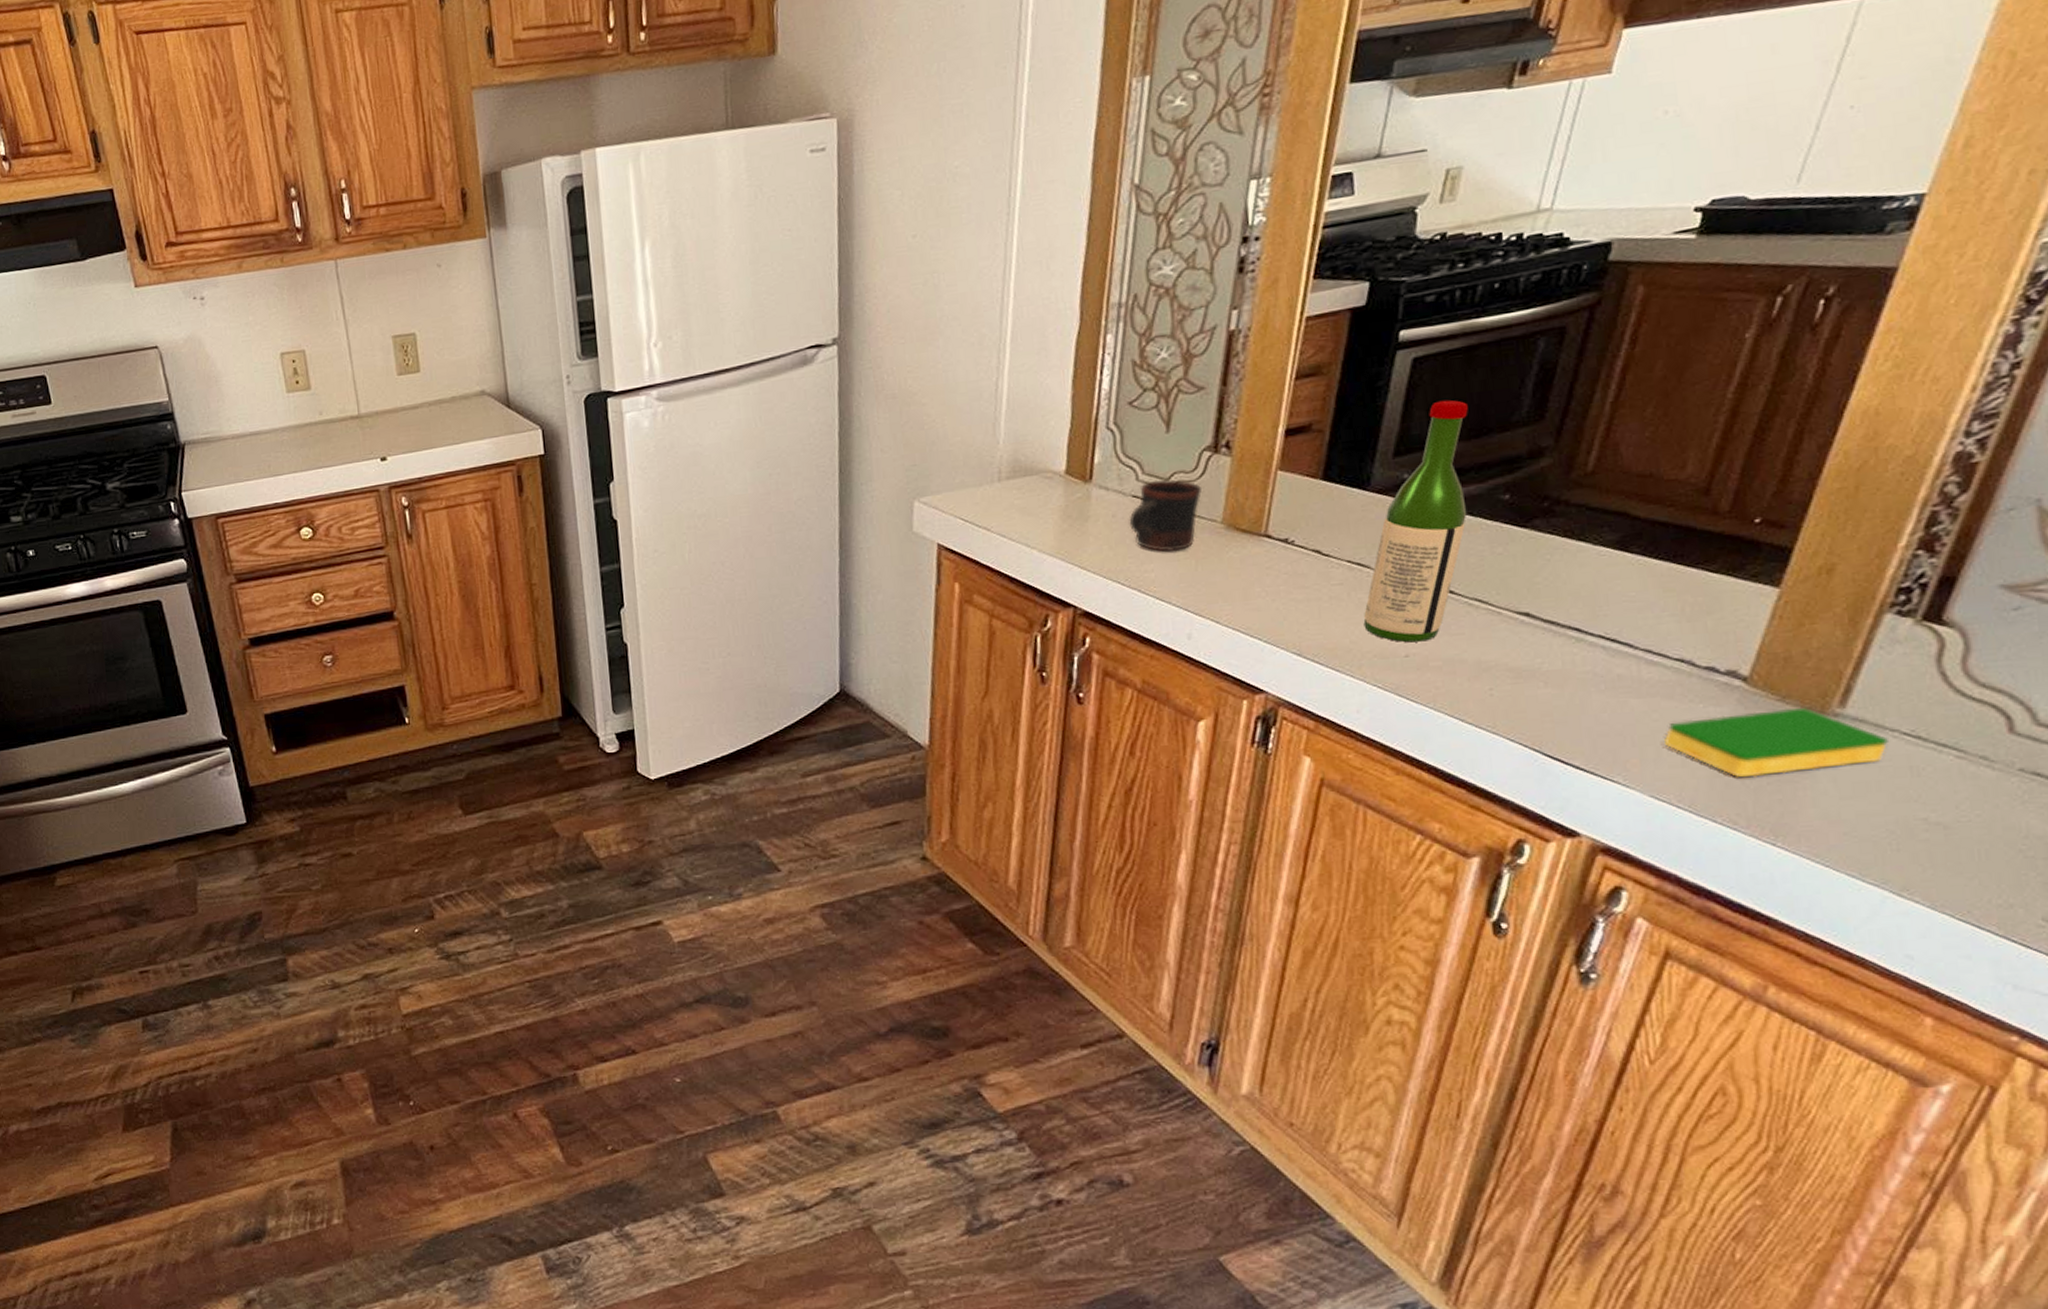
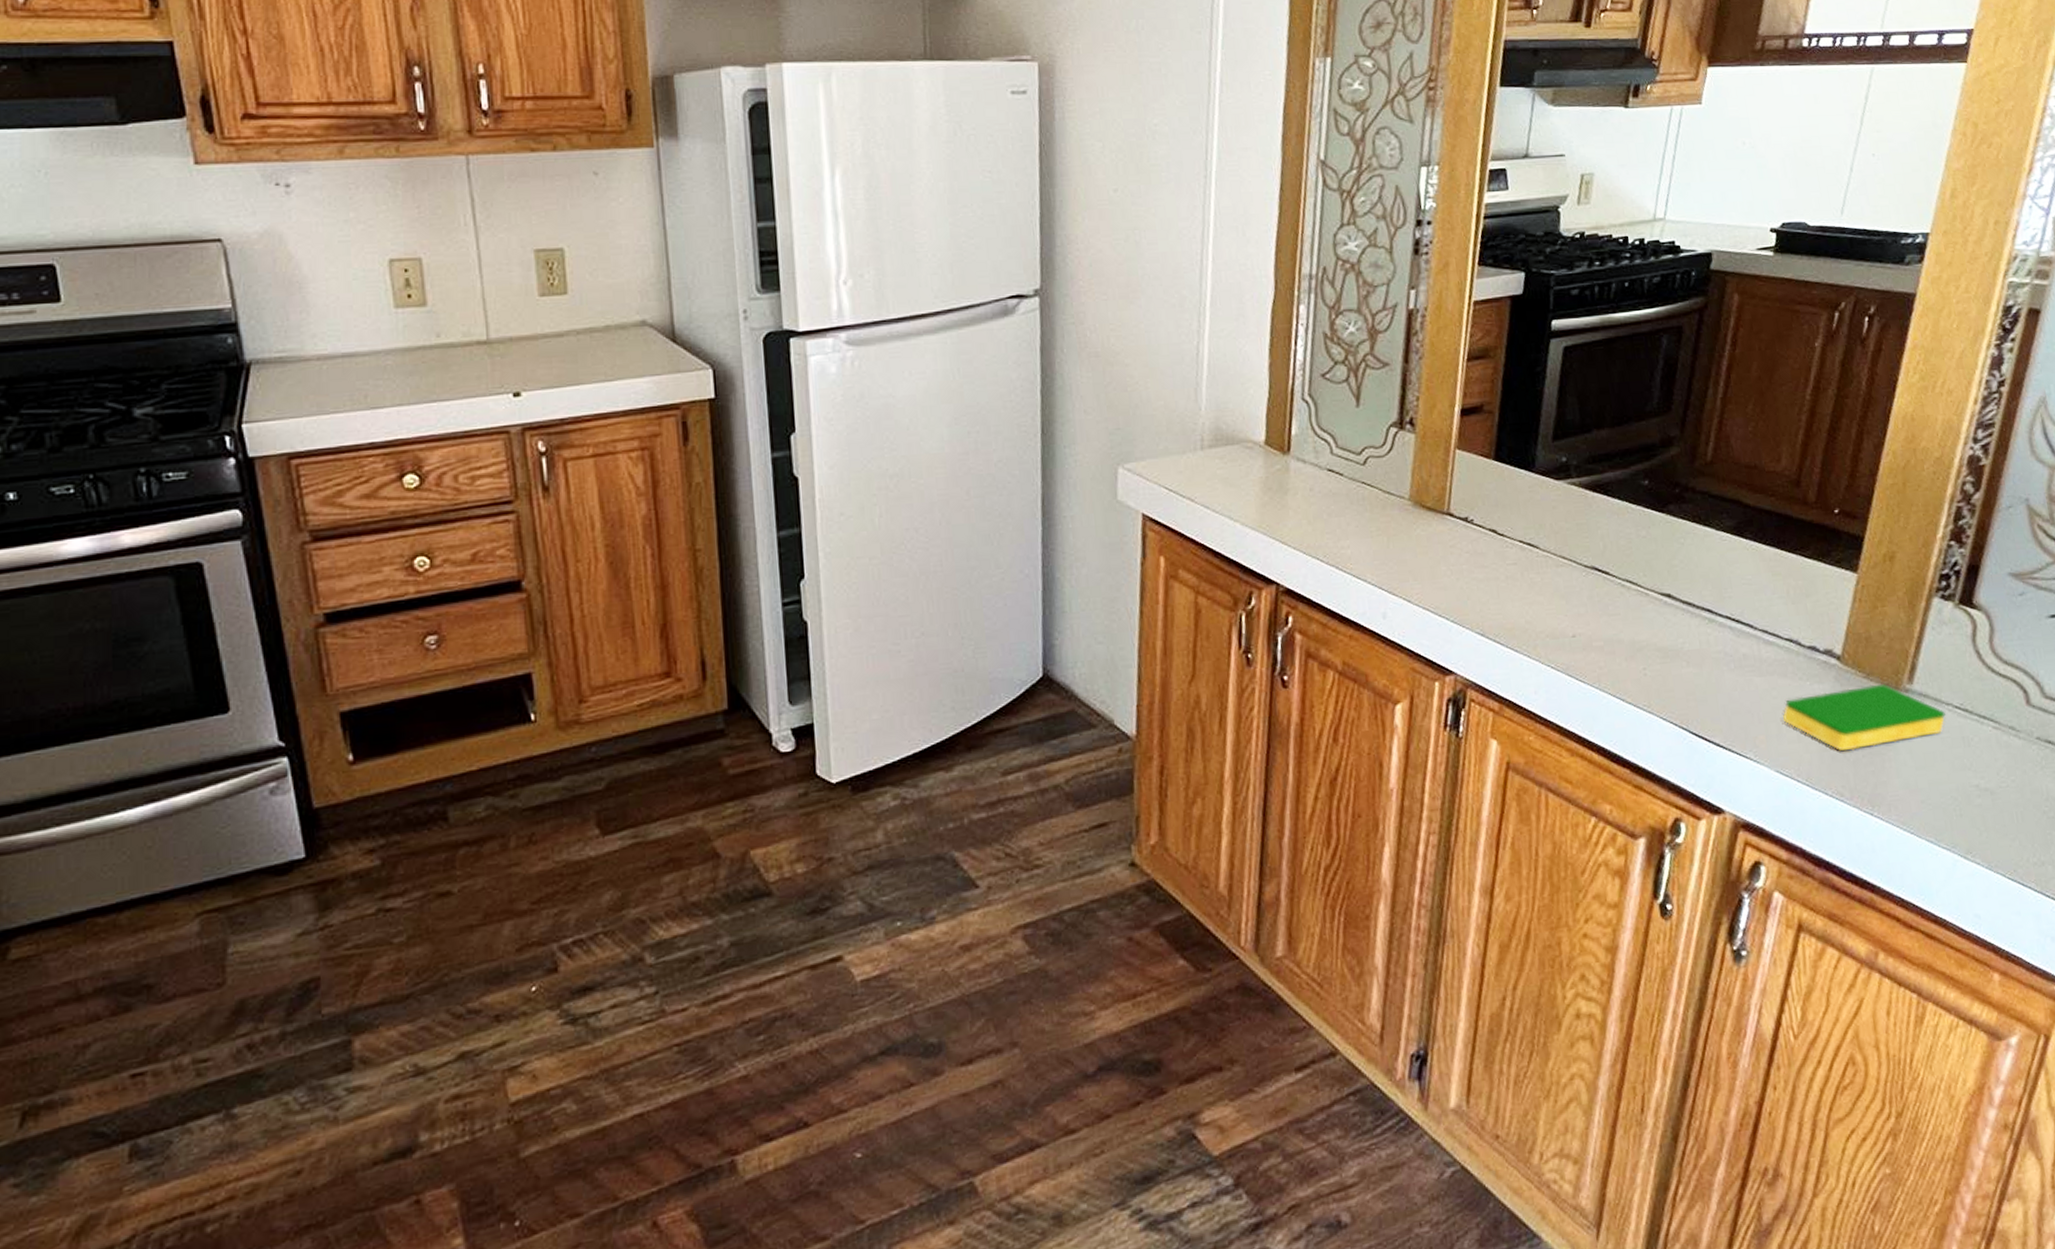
mug: present [1129,479,1202,552] -> none [1325,453,1390,528]
wine bottle: present [1363,399,1468,643] -> none [1535,388,1616,623]

